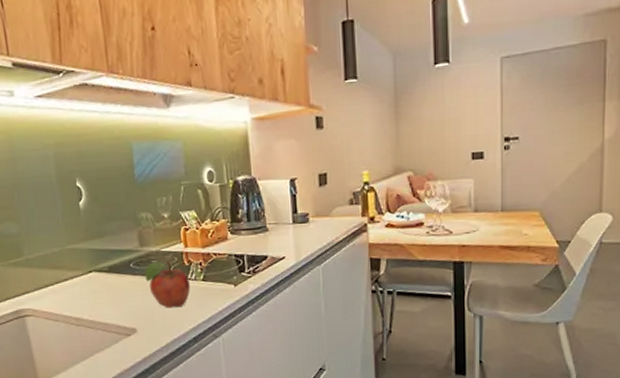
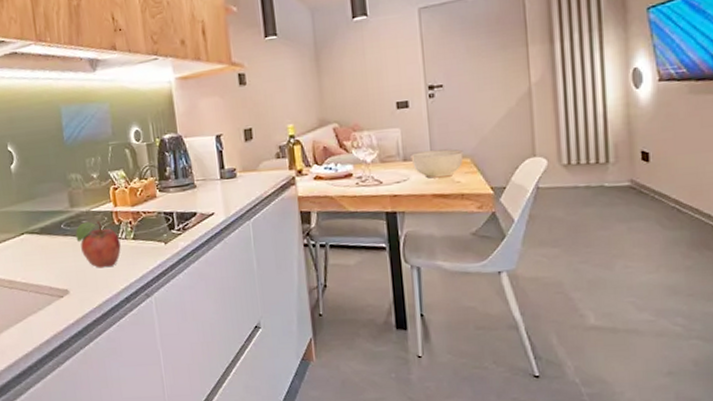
bowl: none [482,201,533,230] -> present [410,149,464,179]

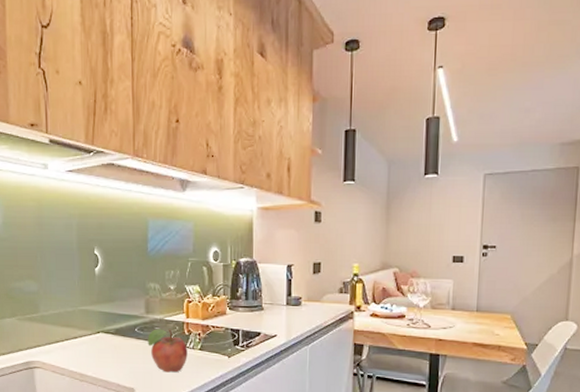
bowl: present [410,149,464,179] -> none [458,303,505,329]

